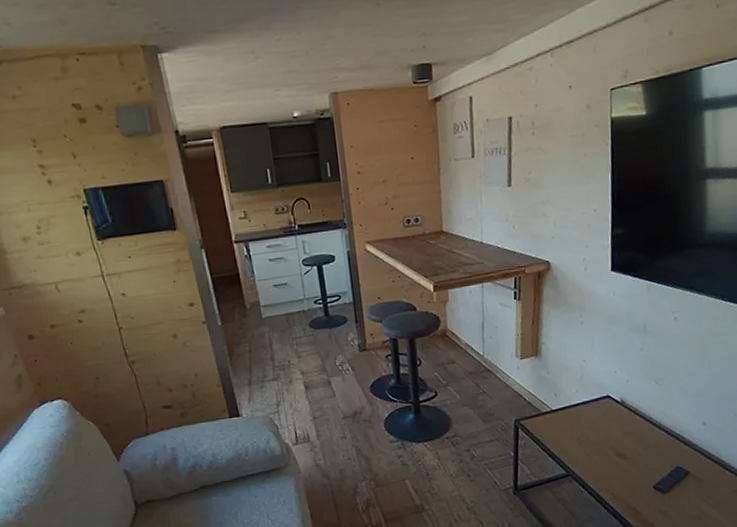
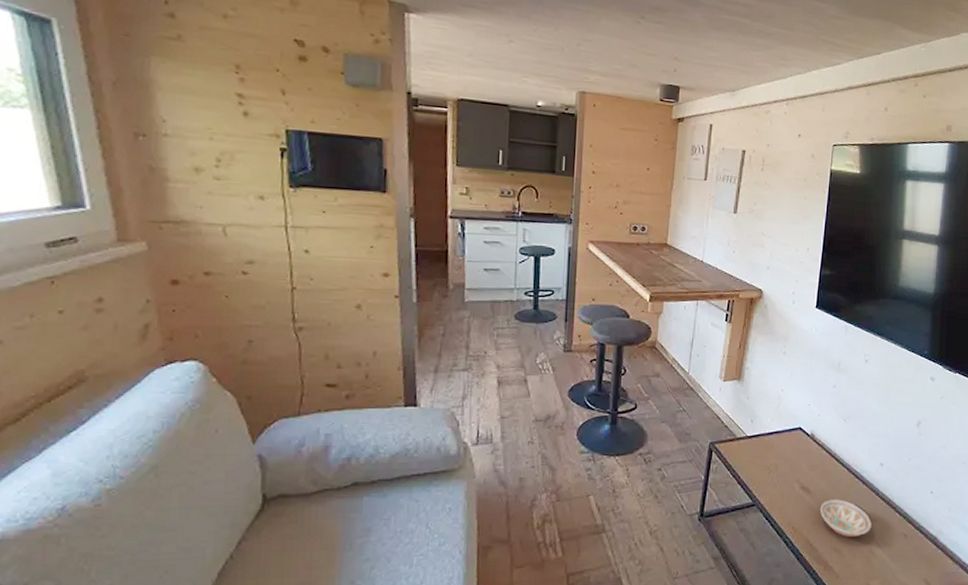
bowl: none [640,462,699,499] -> present [820,499,872,538]

